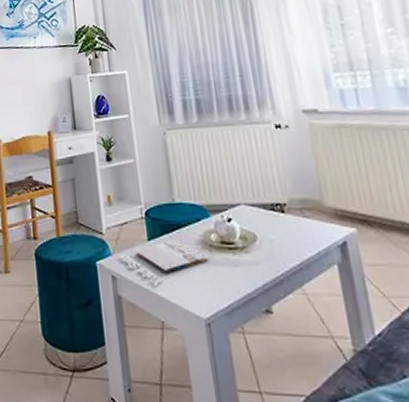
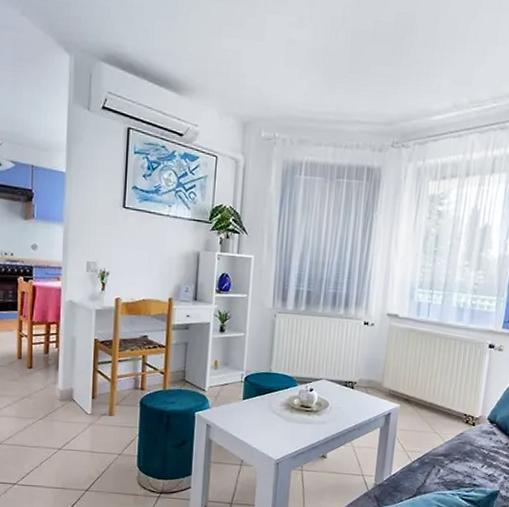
magazine: present [120,240,209,287] -> none [216,400,289,435]

